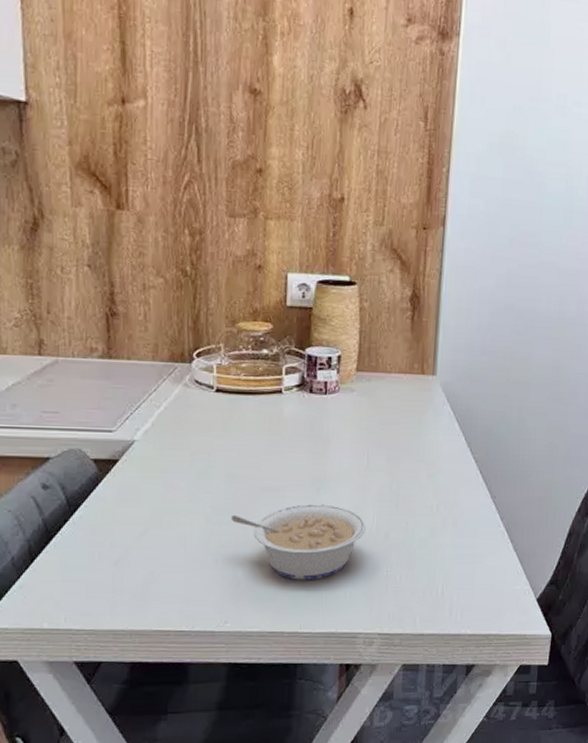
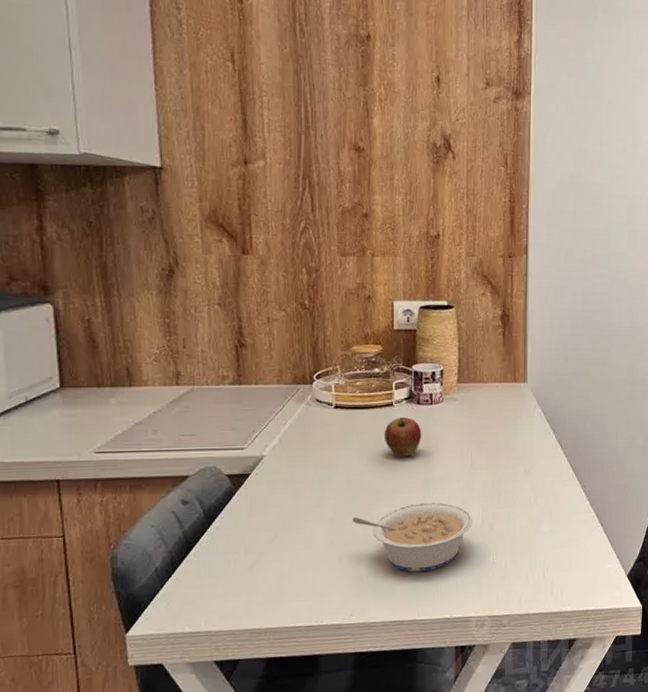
fruit: none [270,405,314,451] -> present [384,416,422,457]

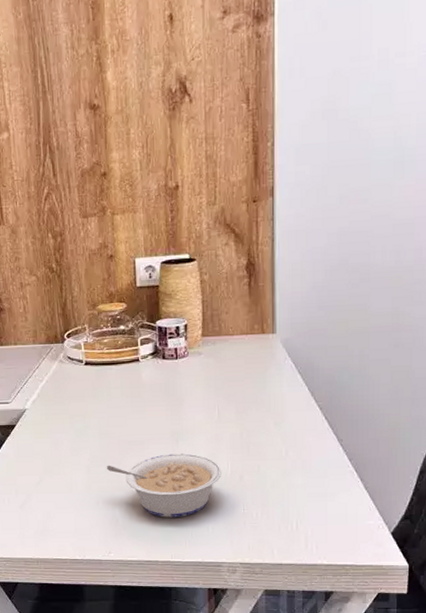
fruit: present [384,416,422,457] -> none [131,371,169,410]

